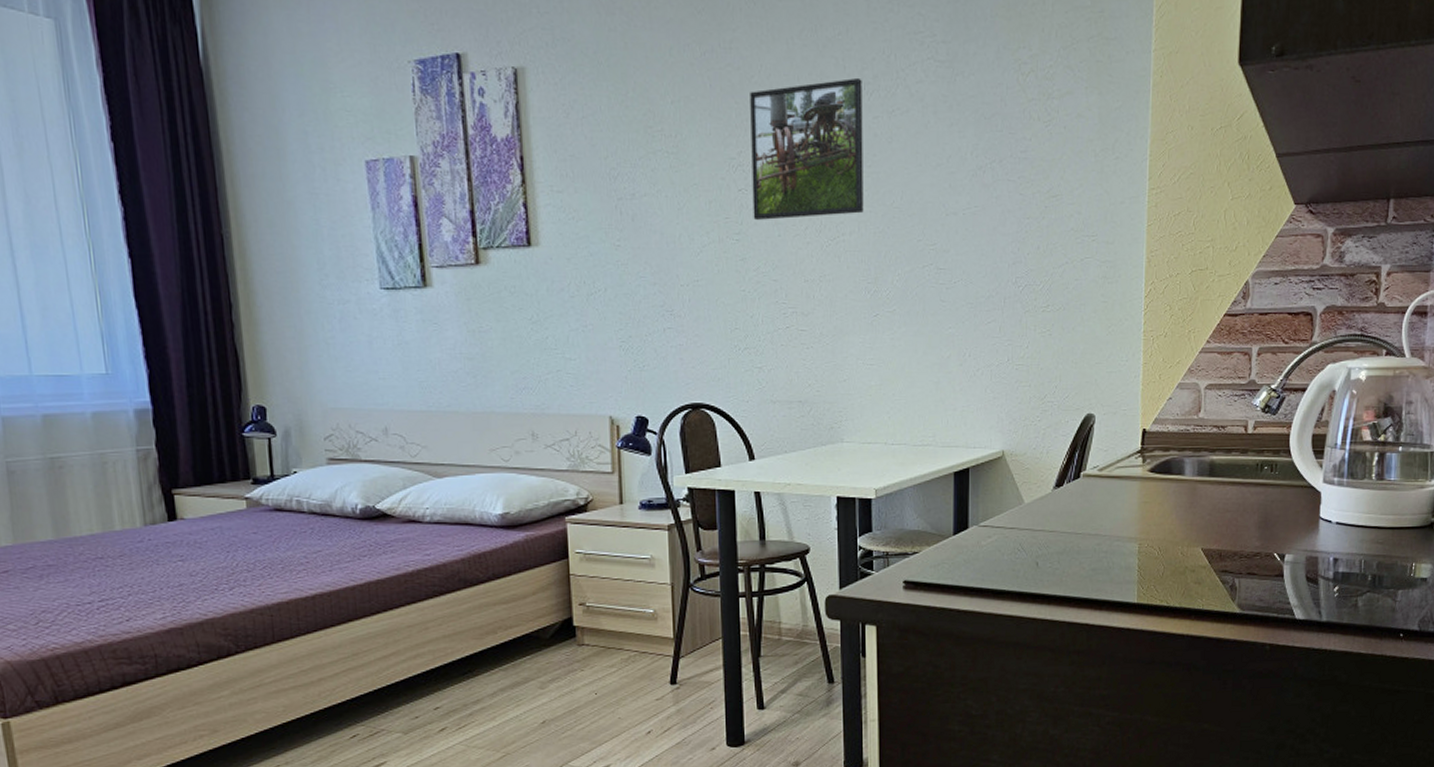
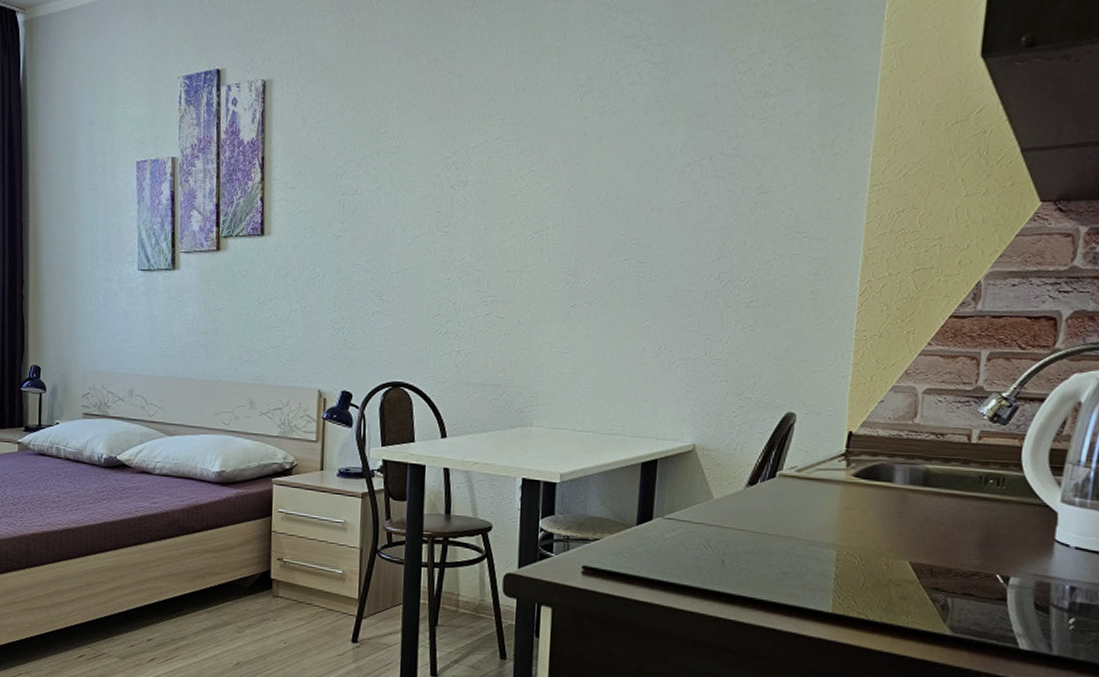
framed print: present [750,77,864,220] -> none [462,80,576,214]

